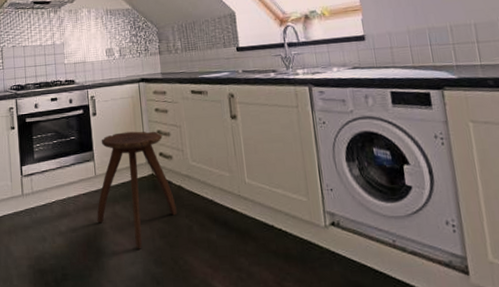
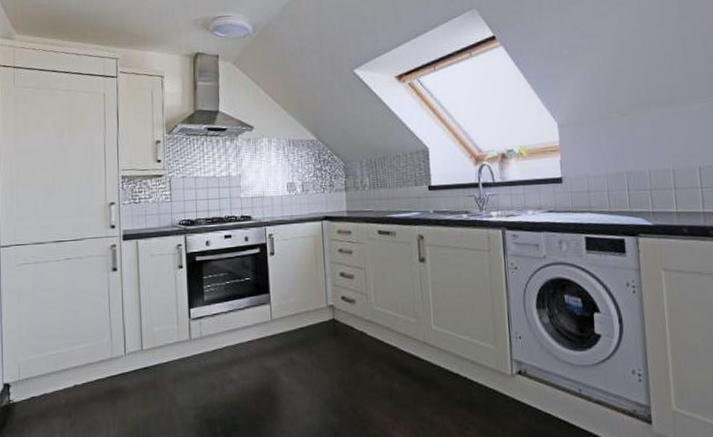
stool: present [97,131,177,249] -> none [272,273,358,398]

